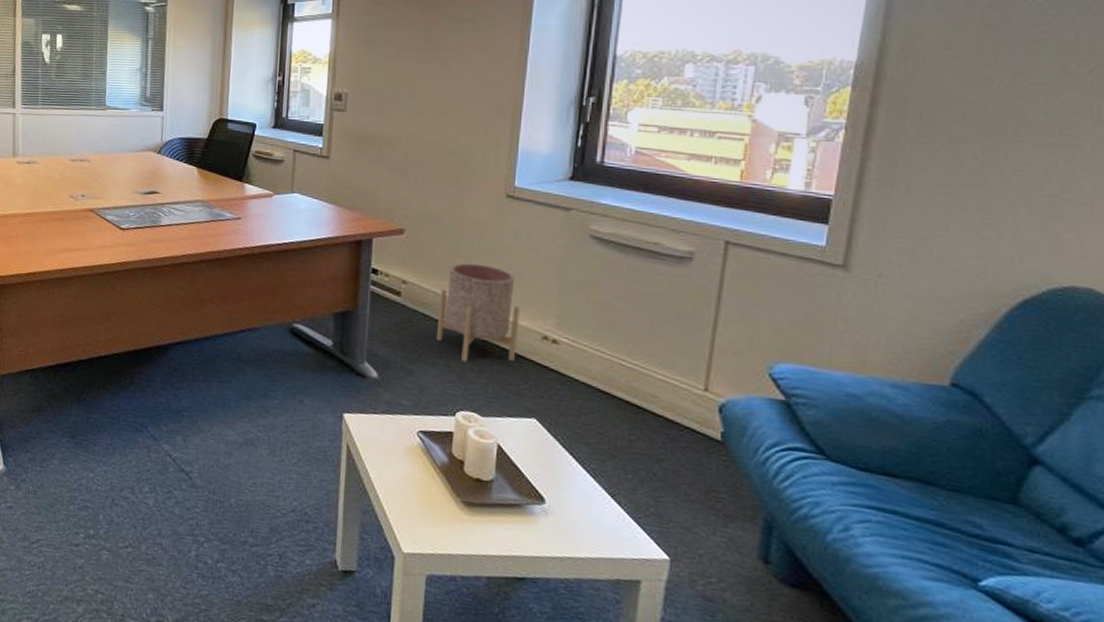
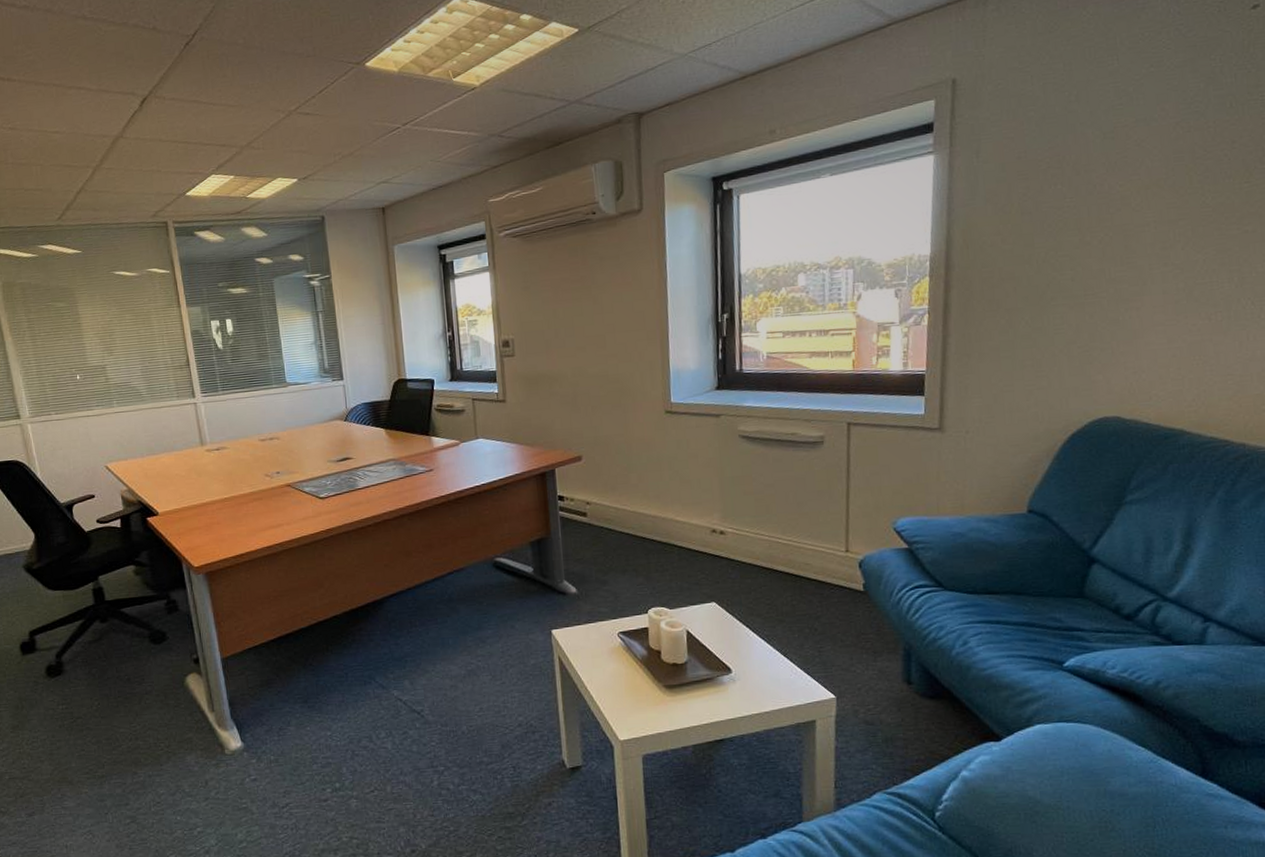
planter: present [436,263,520,363] -> none [620,476,691,565]

